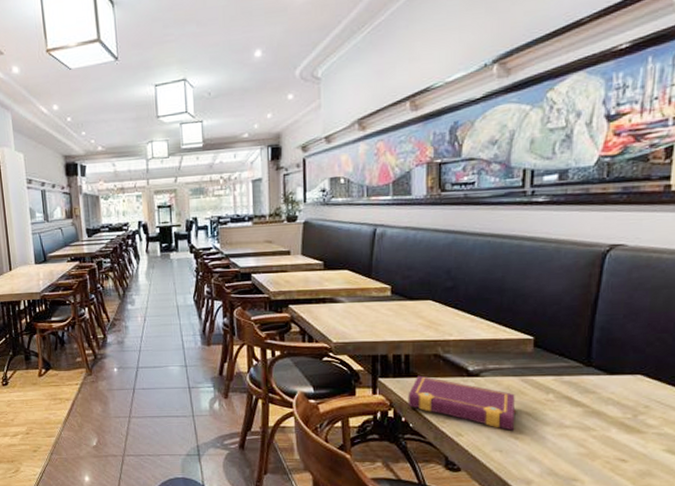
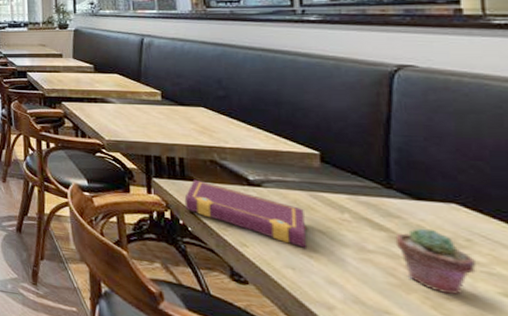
potted succulent: none [588,400,649,456] -> present [395,227,476,295]

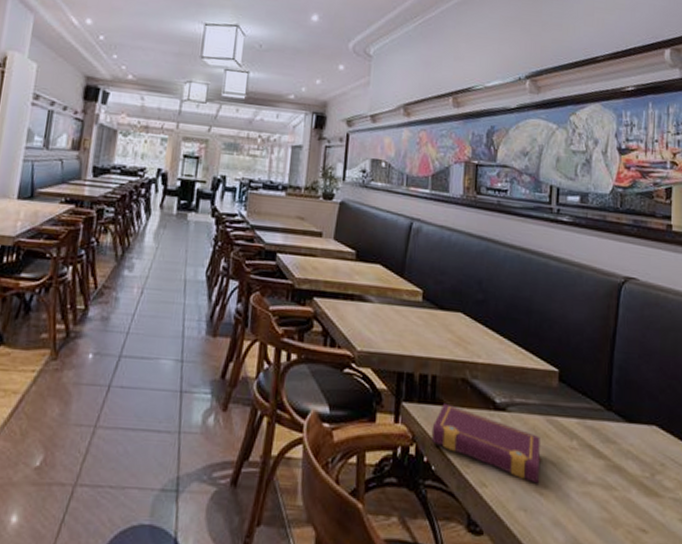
potted succulent: present [395,227,476,295] -> none [610,453,666,525]

